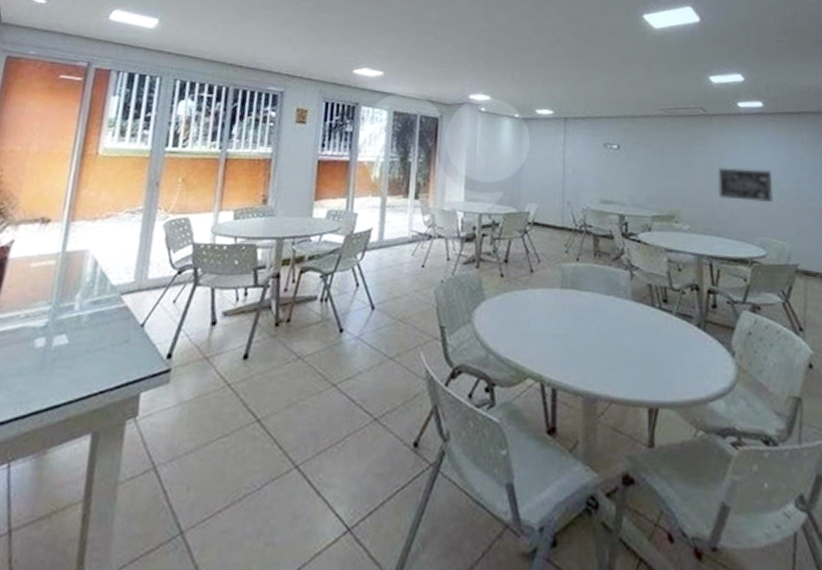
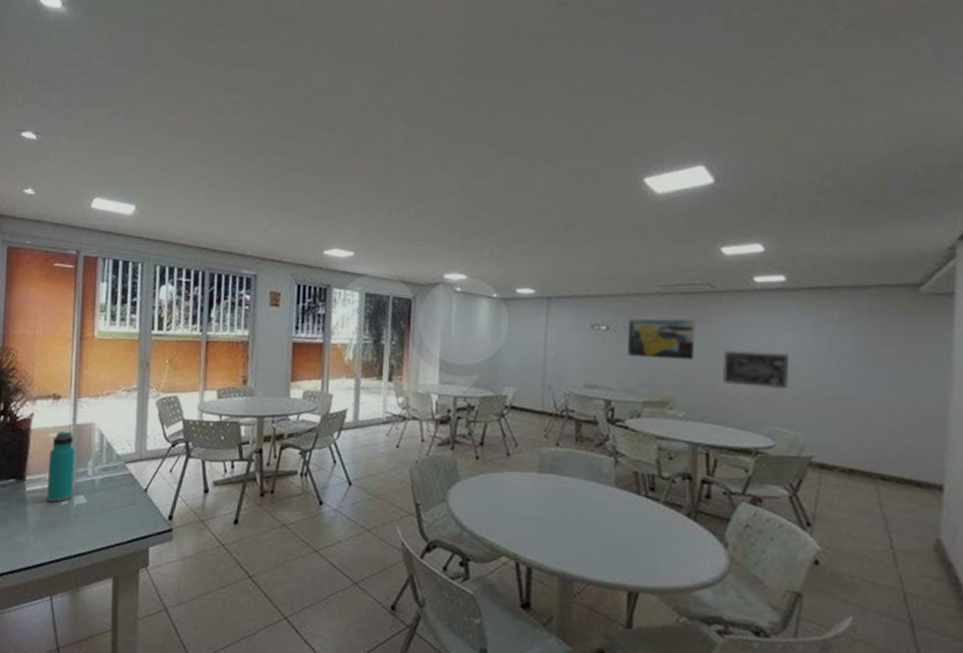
water bottle: none [18,259,61,345] -> present [47,430,75,503]
wall art: none [636,138,694,177] -> present [628,319,696,361]

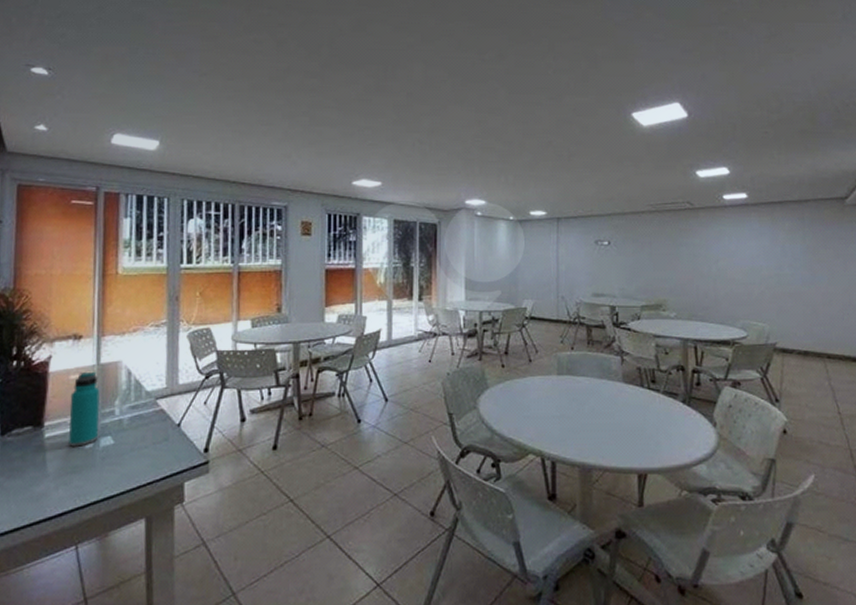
wall art: present [628,319,696,361] -> none [626,232,680,268]
wall art: present [723,350,790,390] -> none [703,258,755,289]

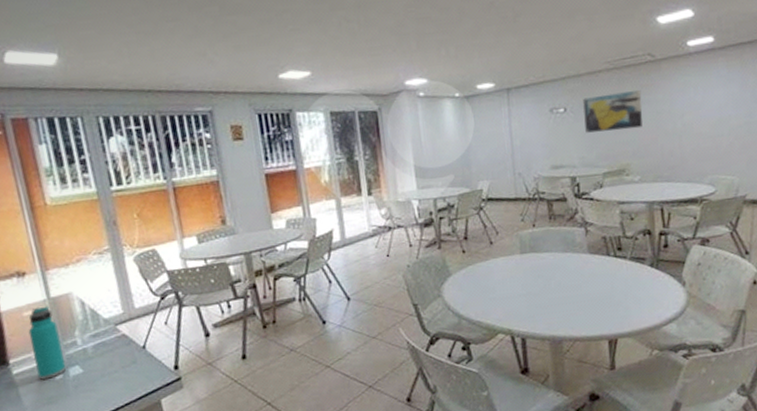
wall art: none [626,232,680,268] -> present [583,89,642,133]

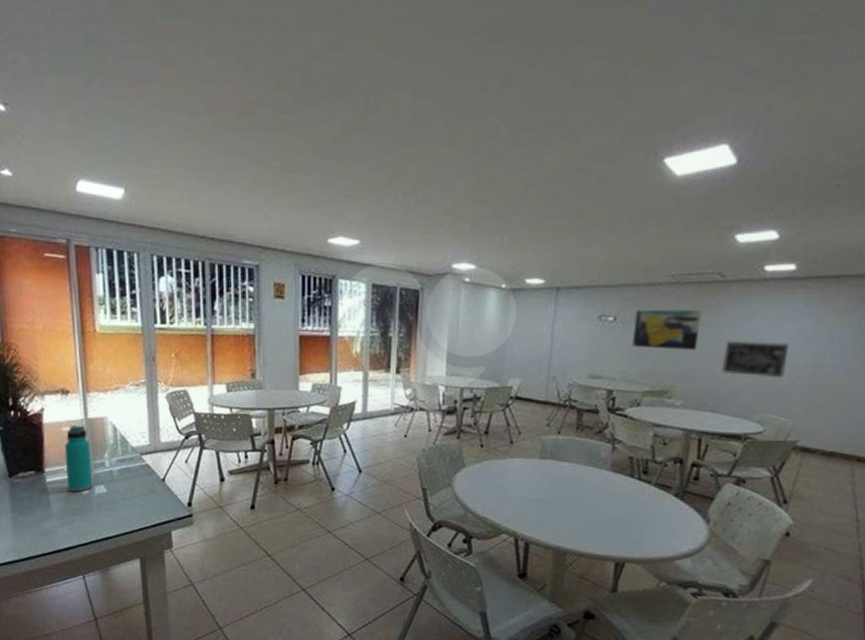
wall art: none [667,108,723,145] -> present [722,341,789,378]

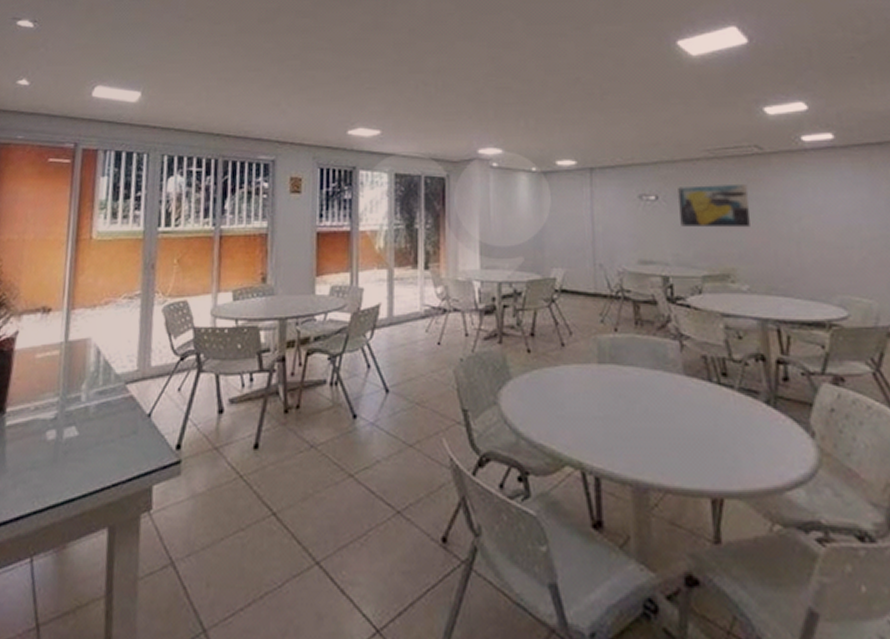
water bottle: present [64,424,93,492] -> none [30,349,67,438]
wall art: present [722,341,789,378] -> none [781,215,853,254]

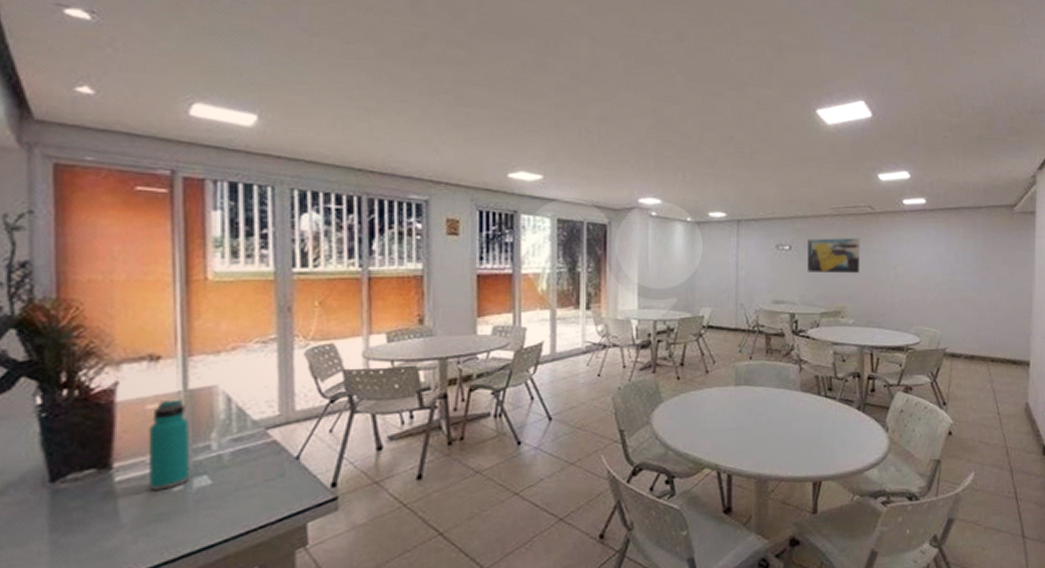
water bottle: none [30,349,67,438] -> present [148,399,191,491]

